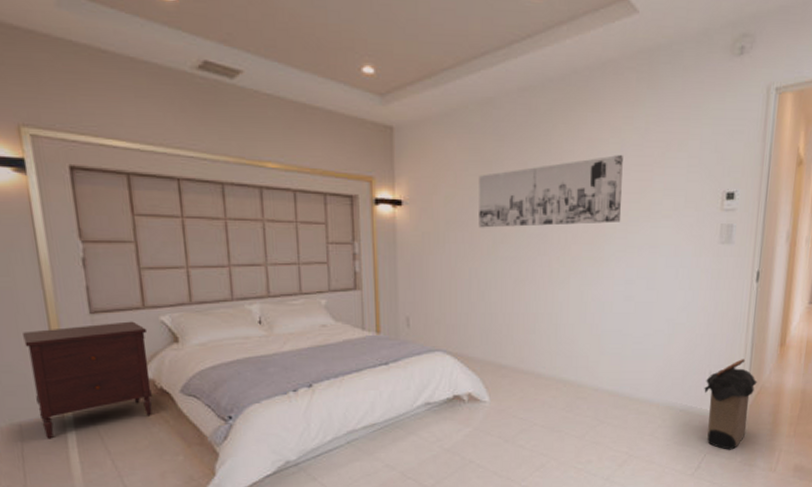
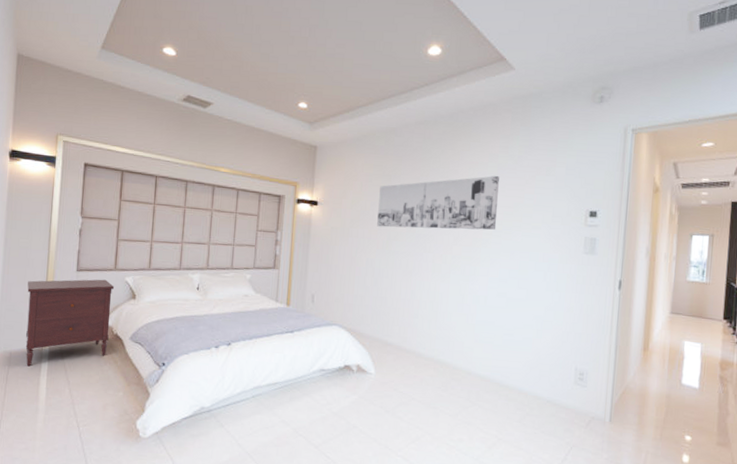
laundry hamper: present [704,359,758,450] -> none [570,359,622,446]

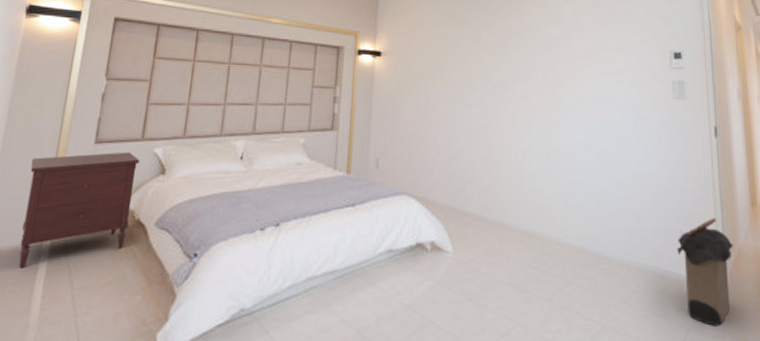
wall art: present [377,176,499,230] -> none [448,18,578,78]
laundry hamper: none [570,359,622,446] -> present [677,218,734,326]

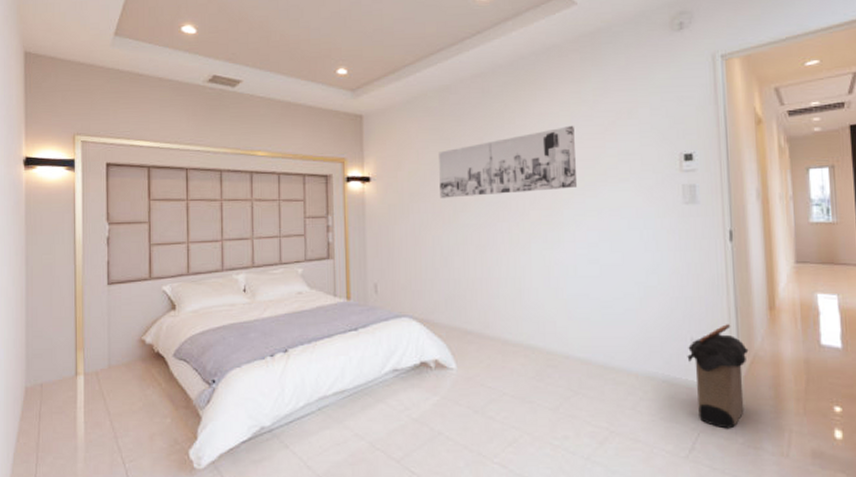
dresser: present [18,152,141,269] -> none [55,291,151,399]
wall art: none [448,18,578,78] -> present [439,126,578,198]

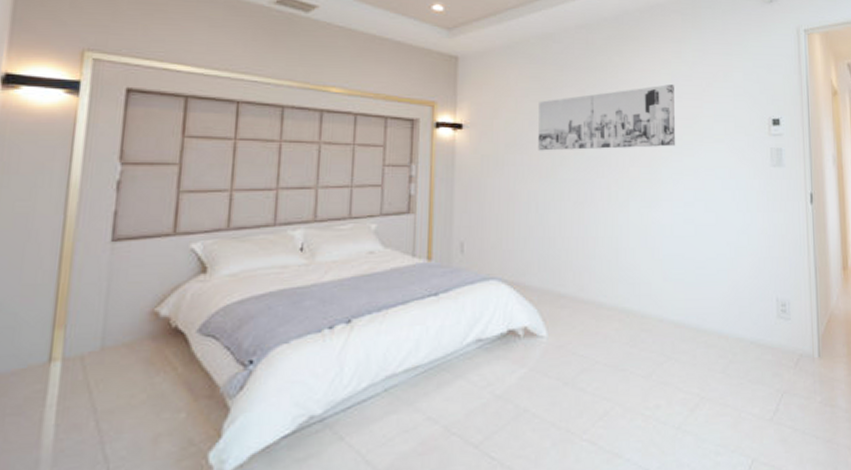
laundry hamper: present [687,324,749,429] -> none [773,284,826,388]

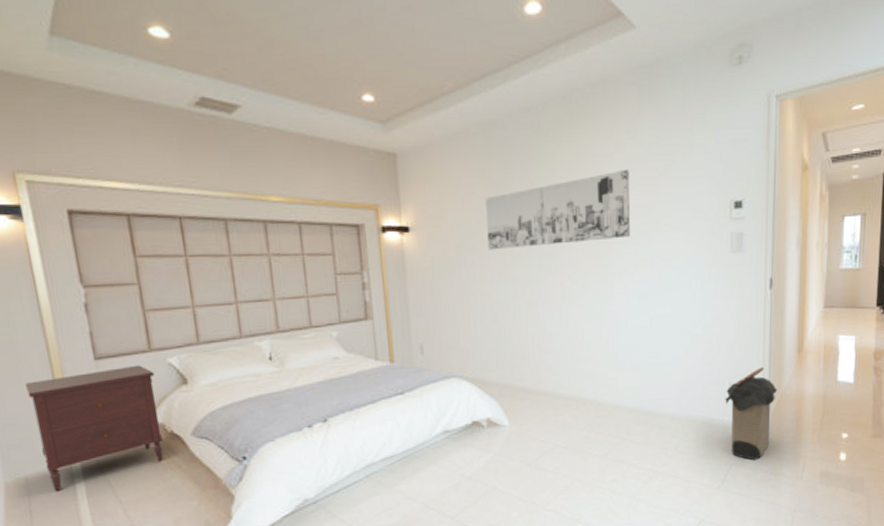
dresser: none [19,249,174,395] -> present [25,365,164,492]
laundry hamper: none [773,284,826,388] -> present [725,367,778,460]

